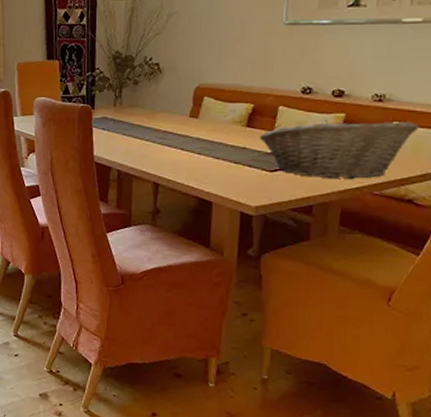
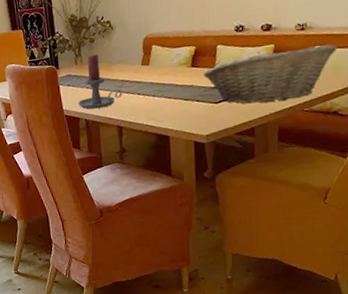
candle holder: none [112,98,164,160] -> present [78,54,123,110]

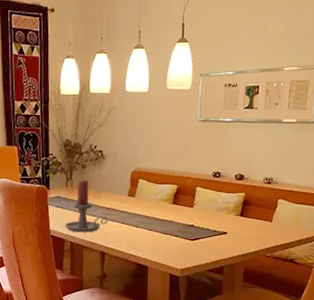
fruit basket: present [204,44,338,104] -> none [183,198,296,245]

